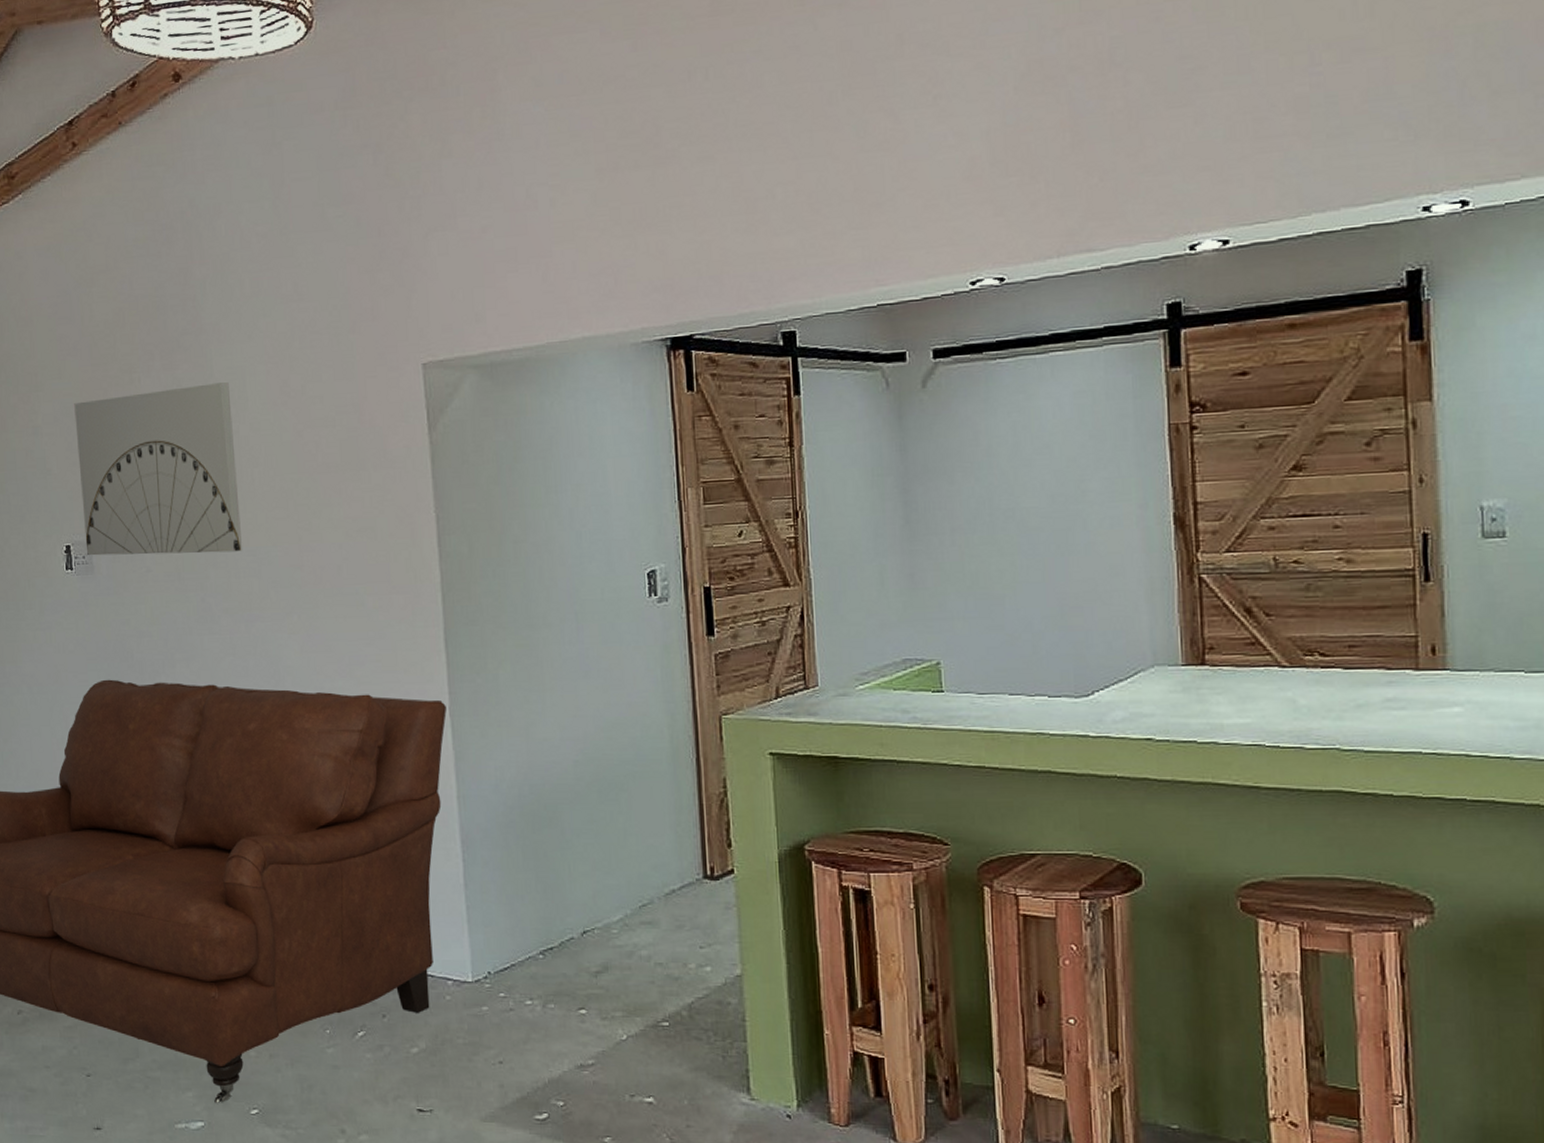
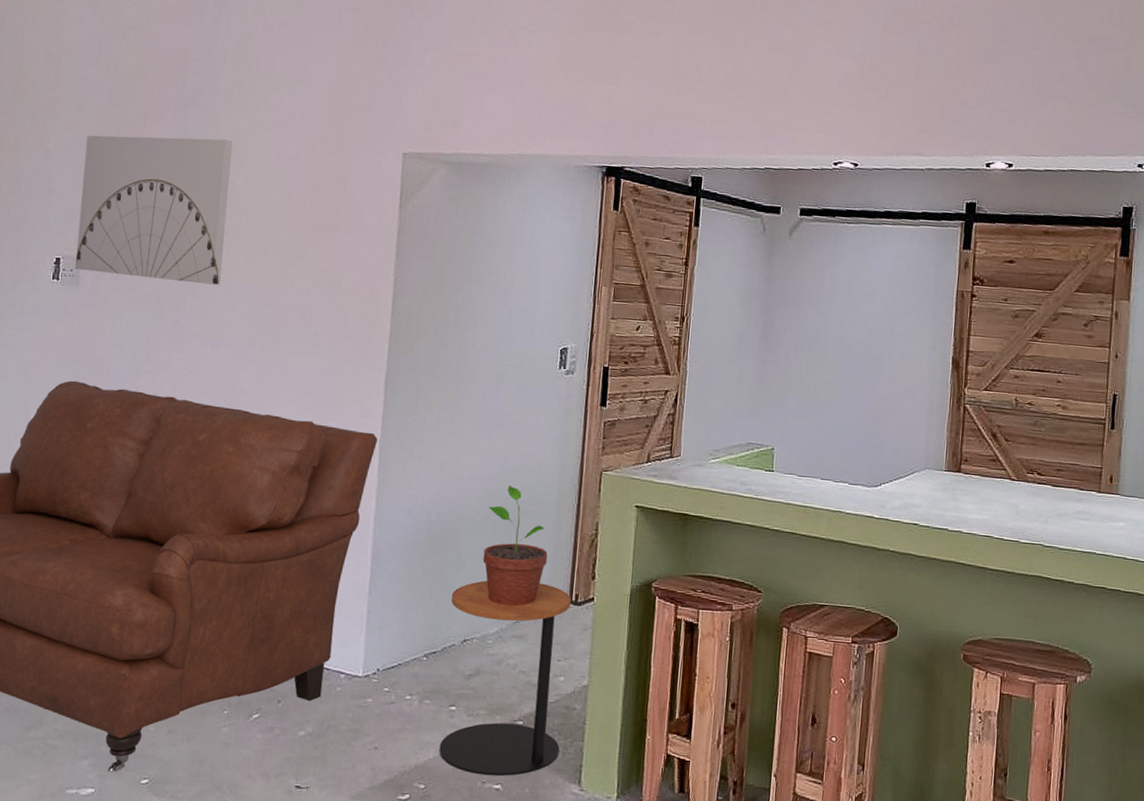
side table: none [560,857,718,1088] -> present [439,580,571,777]
potted plant: none [588,745,669,888] -> present [483,486,548,606]

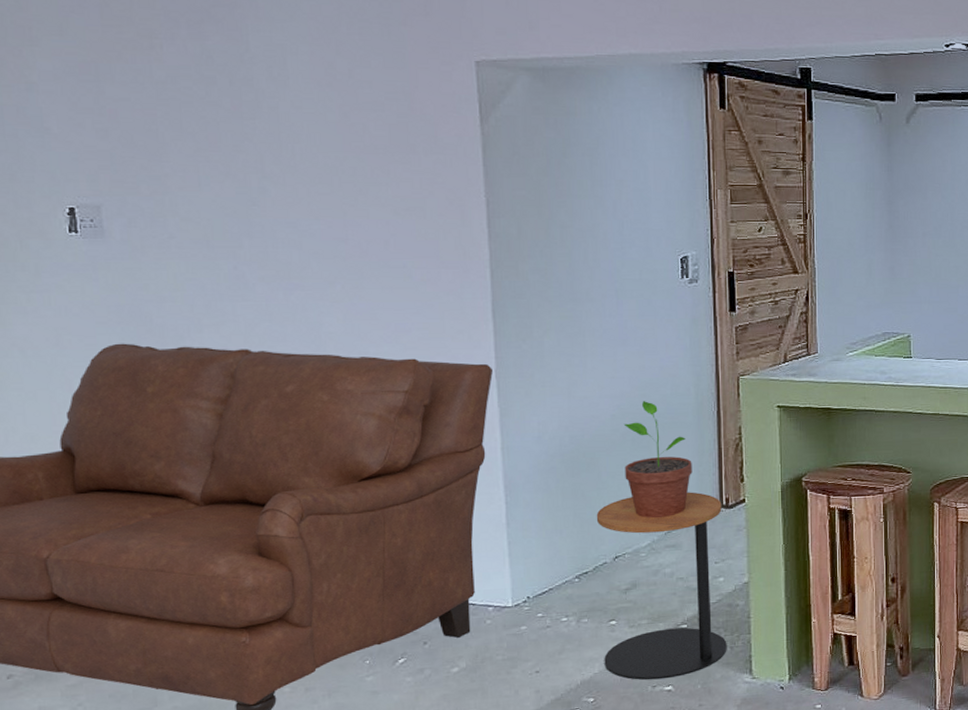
wall art: present [75,135,233,285] -> none [80,58,282,223]

